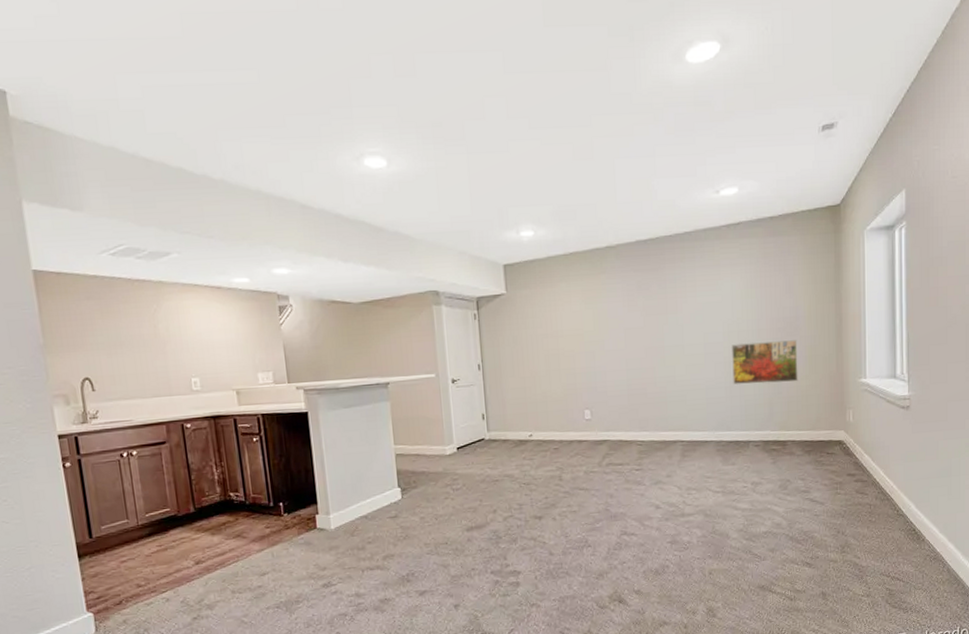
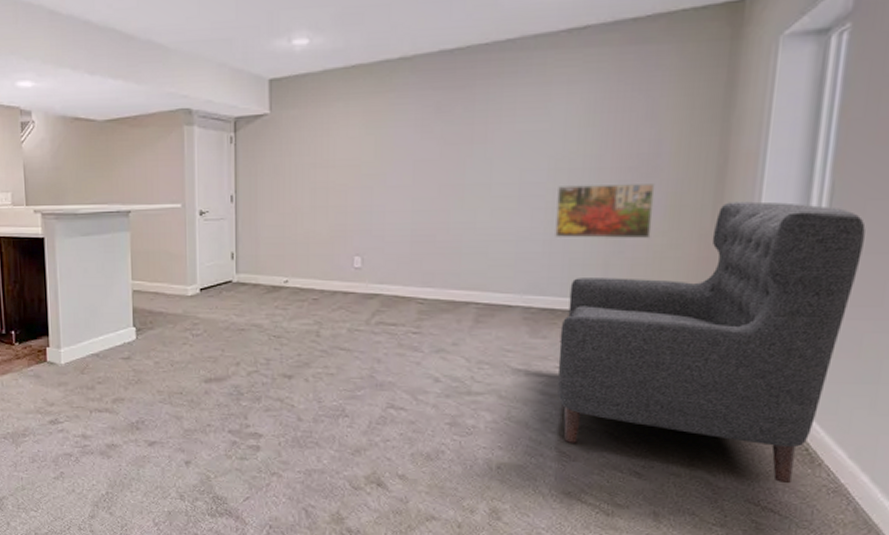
sofa: none [744,349,931,558] -> present [557,201,866,484]

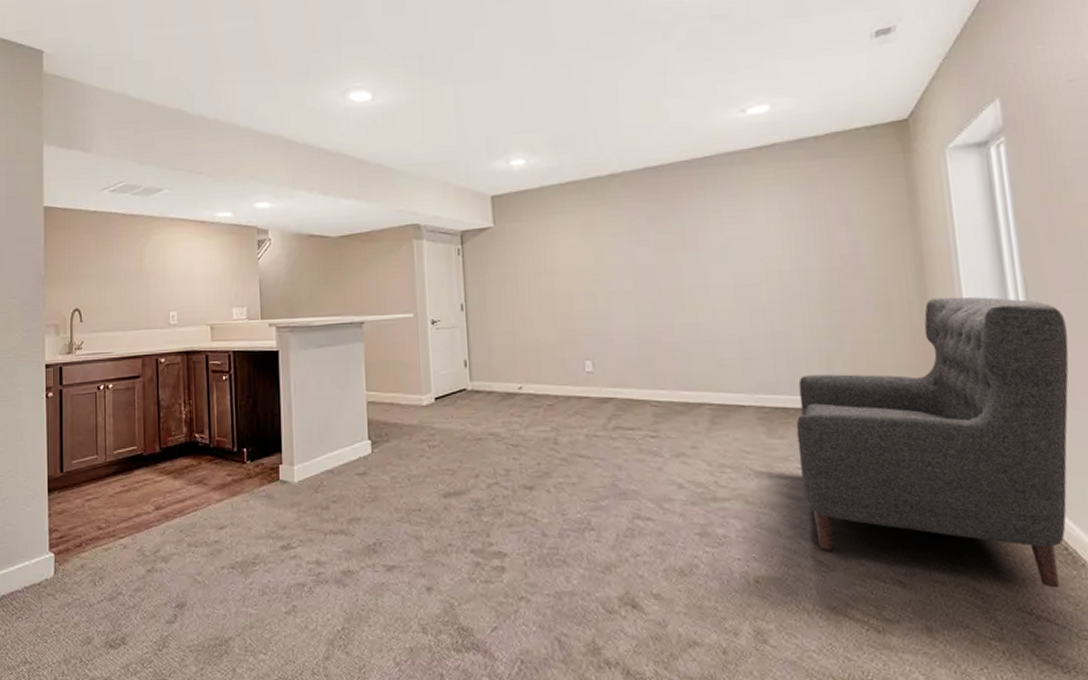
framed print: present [555,184,656,239] -> none [770,282,867,337]

